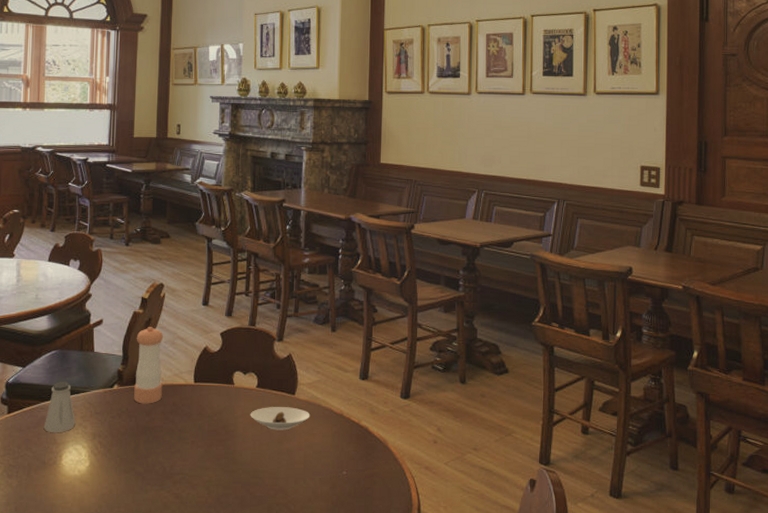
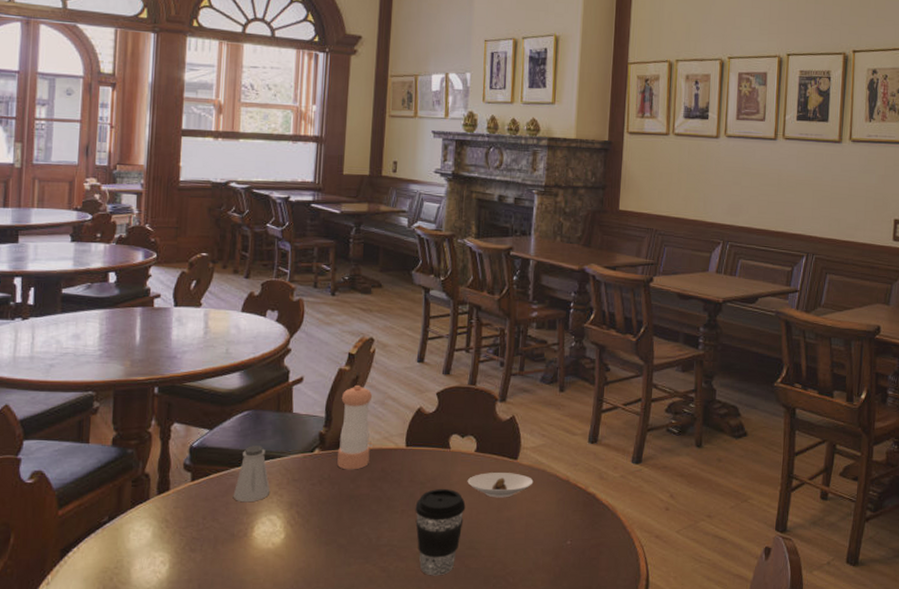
coffee cup: none [204,422,249,503] -> present [415,489,466,576]

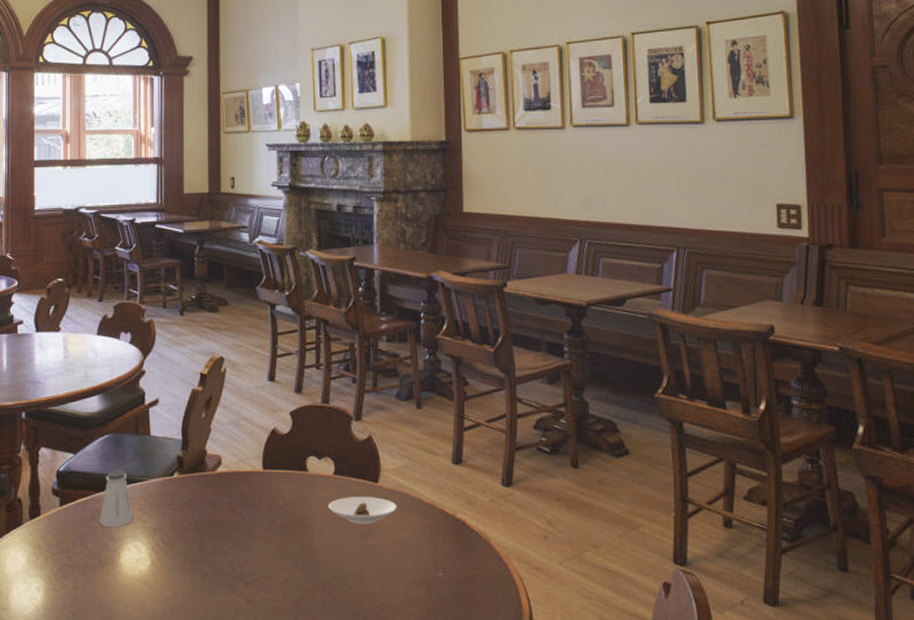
pepper shaker: present [337,384,373,470] -> none [196,405,228,494]
coffee cup: present [415,489,466,576] -> none [277,514,328,608]

